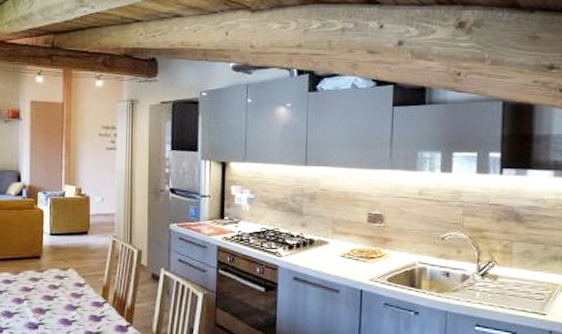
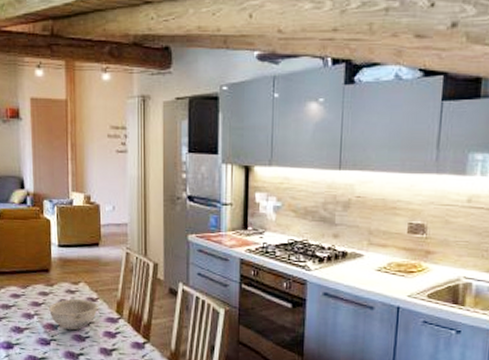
bowl: none [37,284,85,315] -> present [48,298,98,331]

